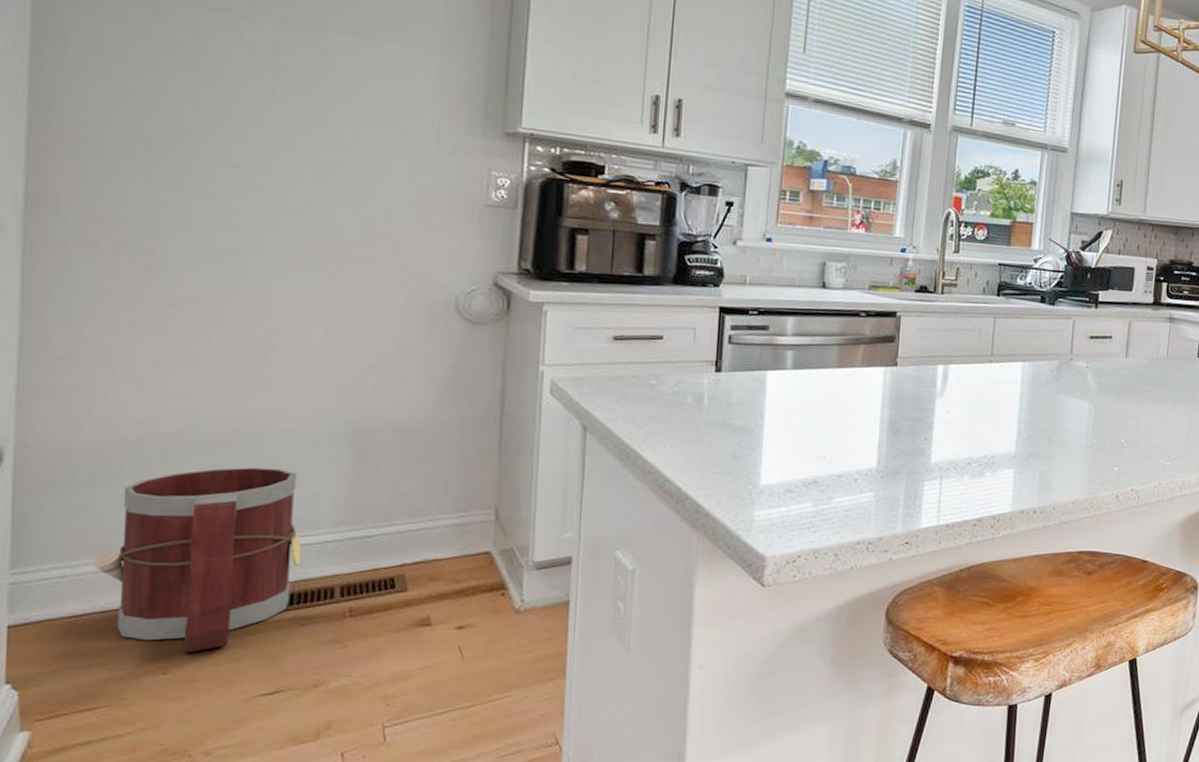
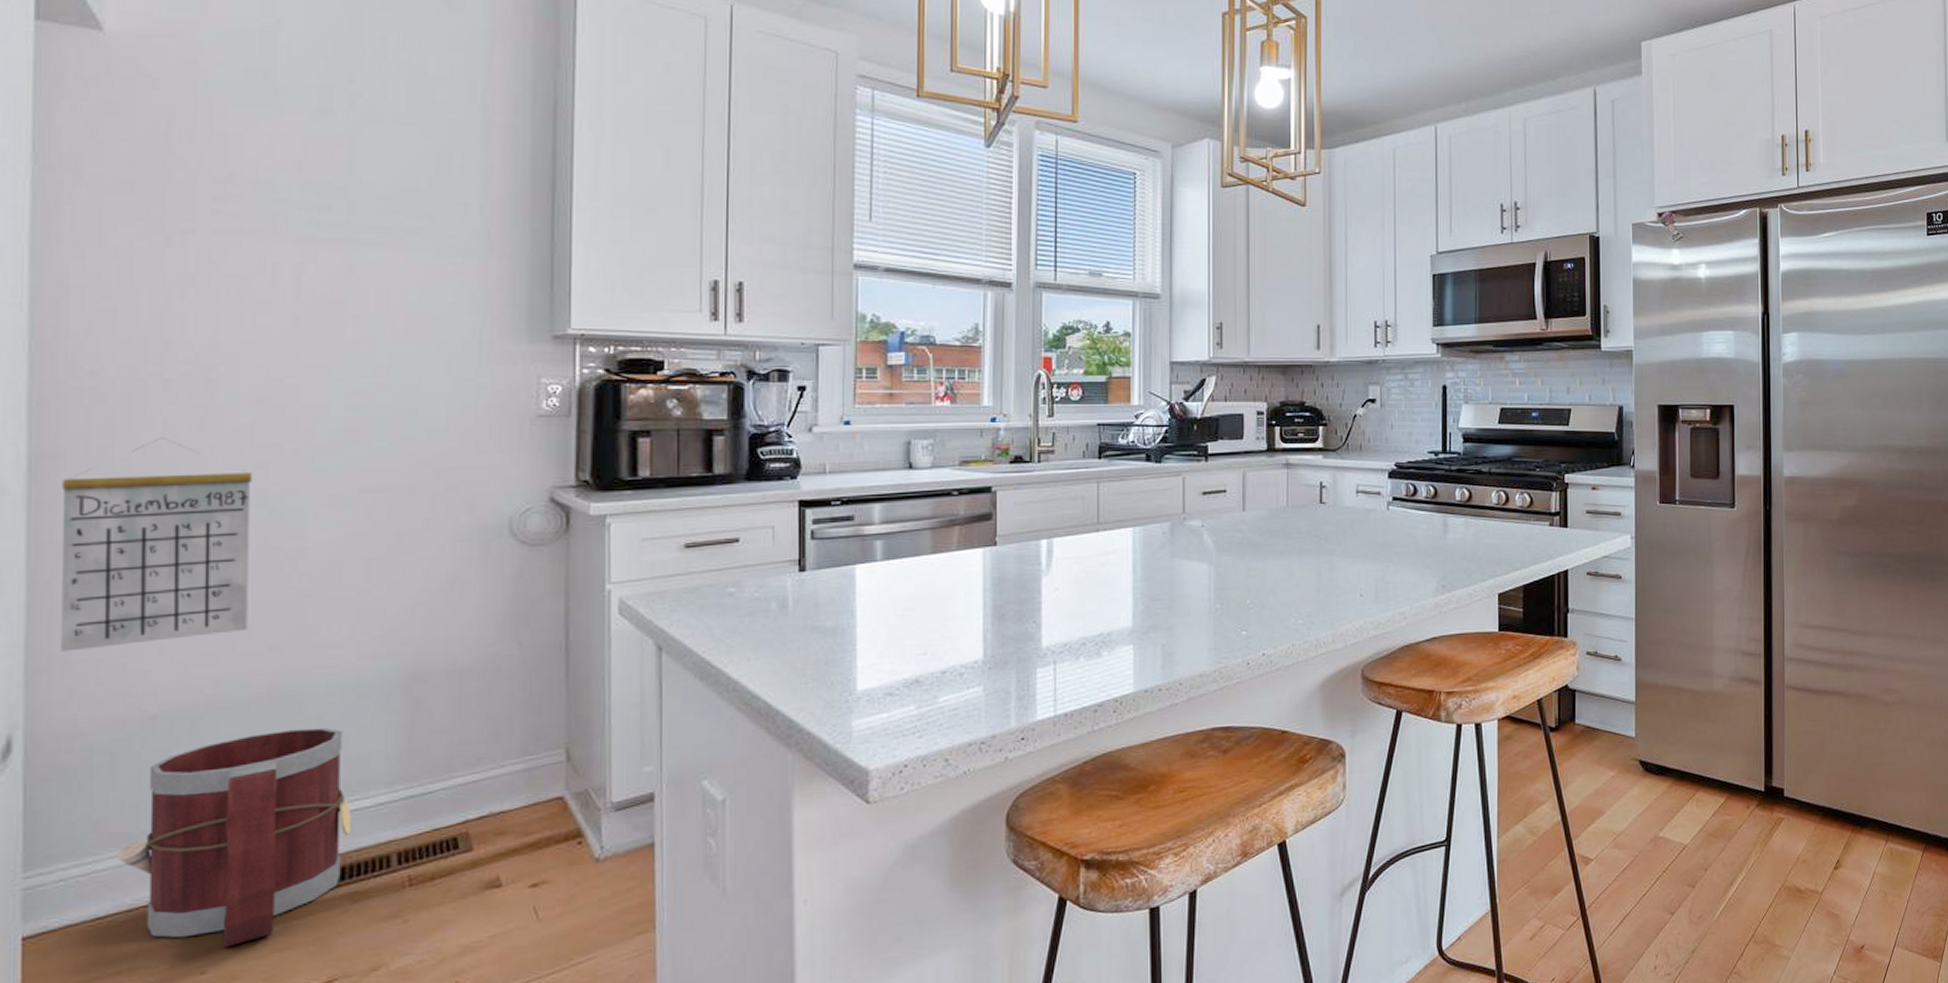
calendar: none [49,192,225,378] -> present [61,438,252,652]

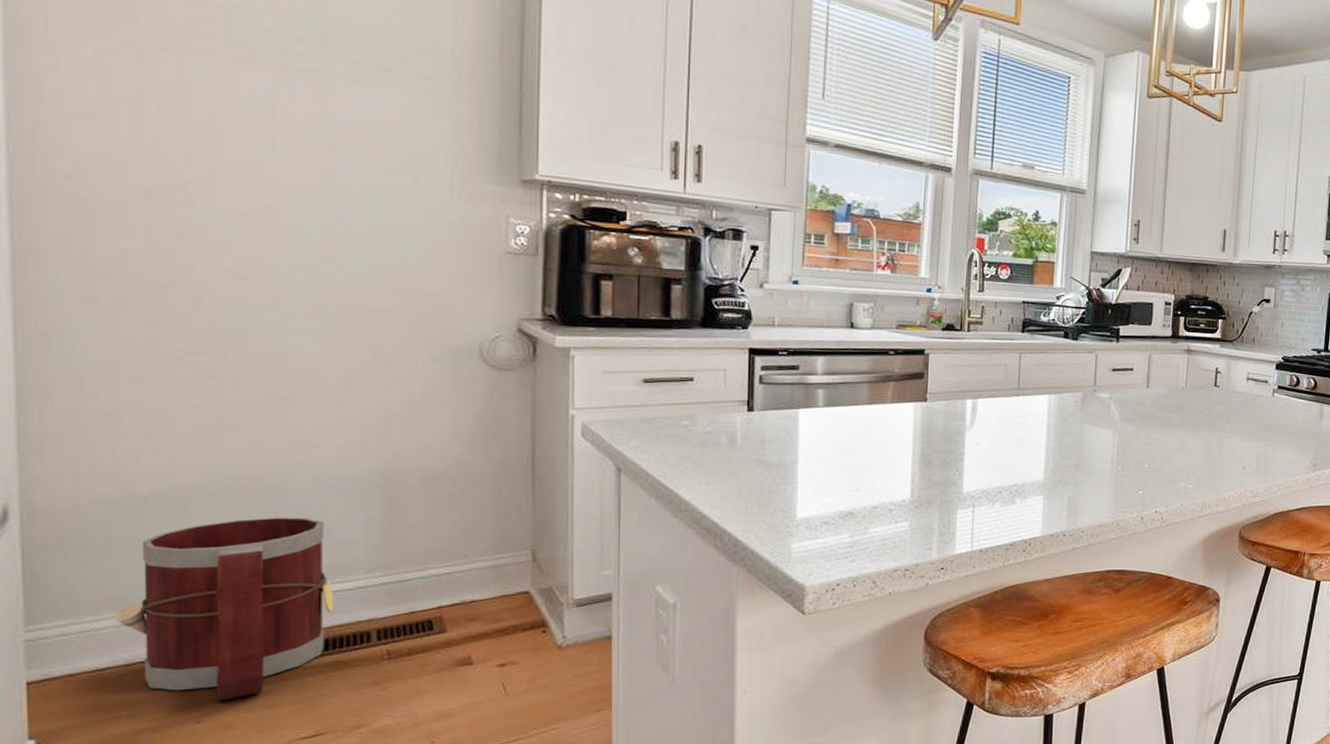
calendar: present [61,438,252,652] -> none [46,244,232,434]

